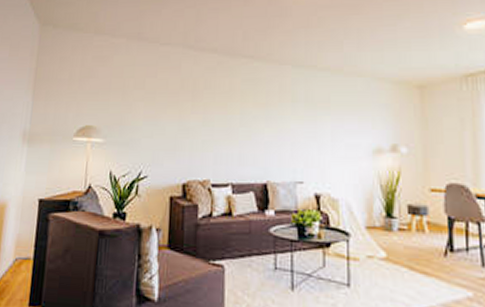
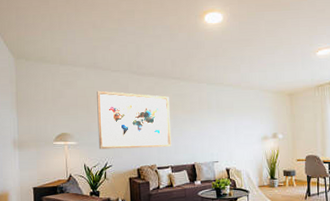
wall art: none [132,69,236,155] -> present [97,90,172,150]

